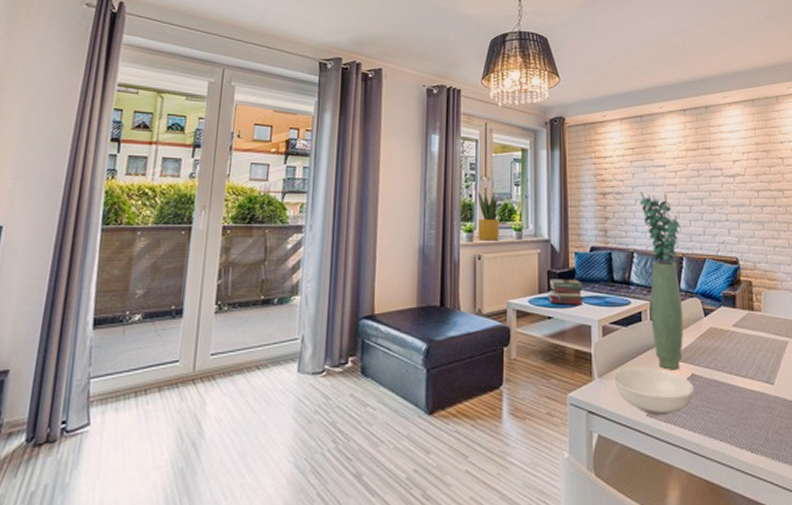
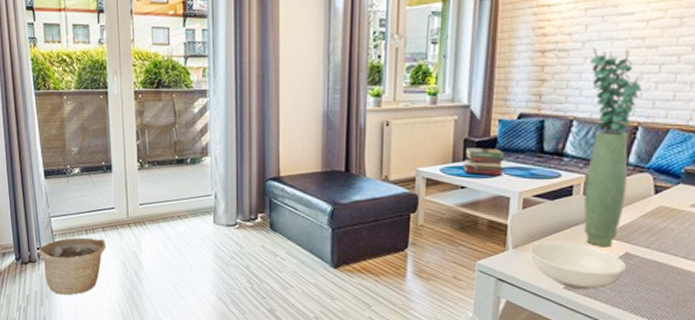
basket: none [61,401,161,486] -> present [38,237,107,296]
planter: present [477,190,501,241] -> none [387,50,414,106]

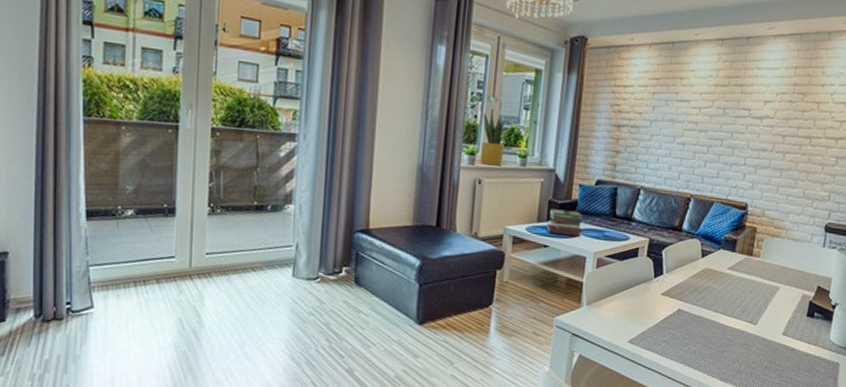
basket: present [38,237,107,296] -> none [67,290,160,359]
planter: none [387,50,414,106] -> present [480,113,507,166]
bowl: present [529,241,627,290] -> none [601,298,679,344]
vase: present [583,47,642,248] -> none [646,126,694,304]

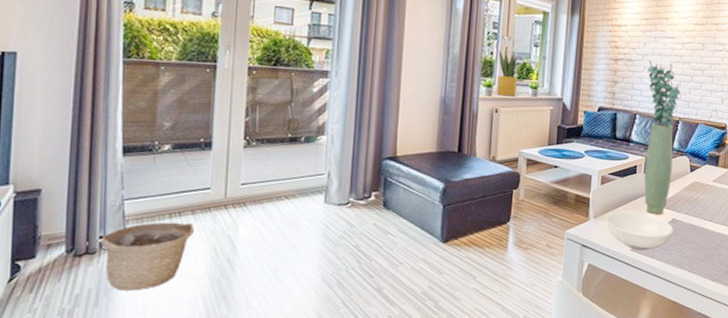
basket: none [67,290,160,359] -> present [100,222,195,291]
books: present [547,209,583,237] -> none [557,133,588,157]
bowl: none [601,298,679,344] -> present [606,211,674,251]
vase: none [646,126,694,304] -> present [644,59,681,215]

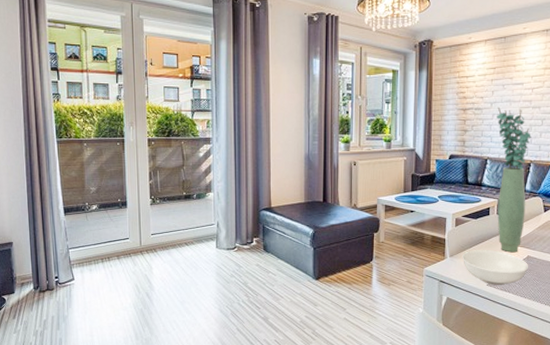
basket: present [100,222,195,291] -> none [56,265,121,318]
planter: present [496,50,520,97] -> none [353,108,373,150]

